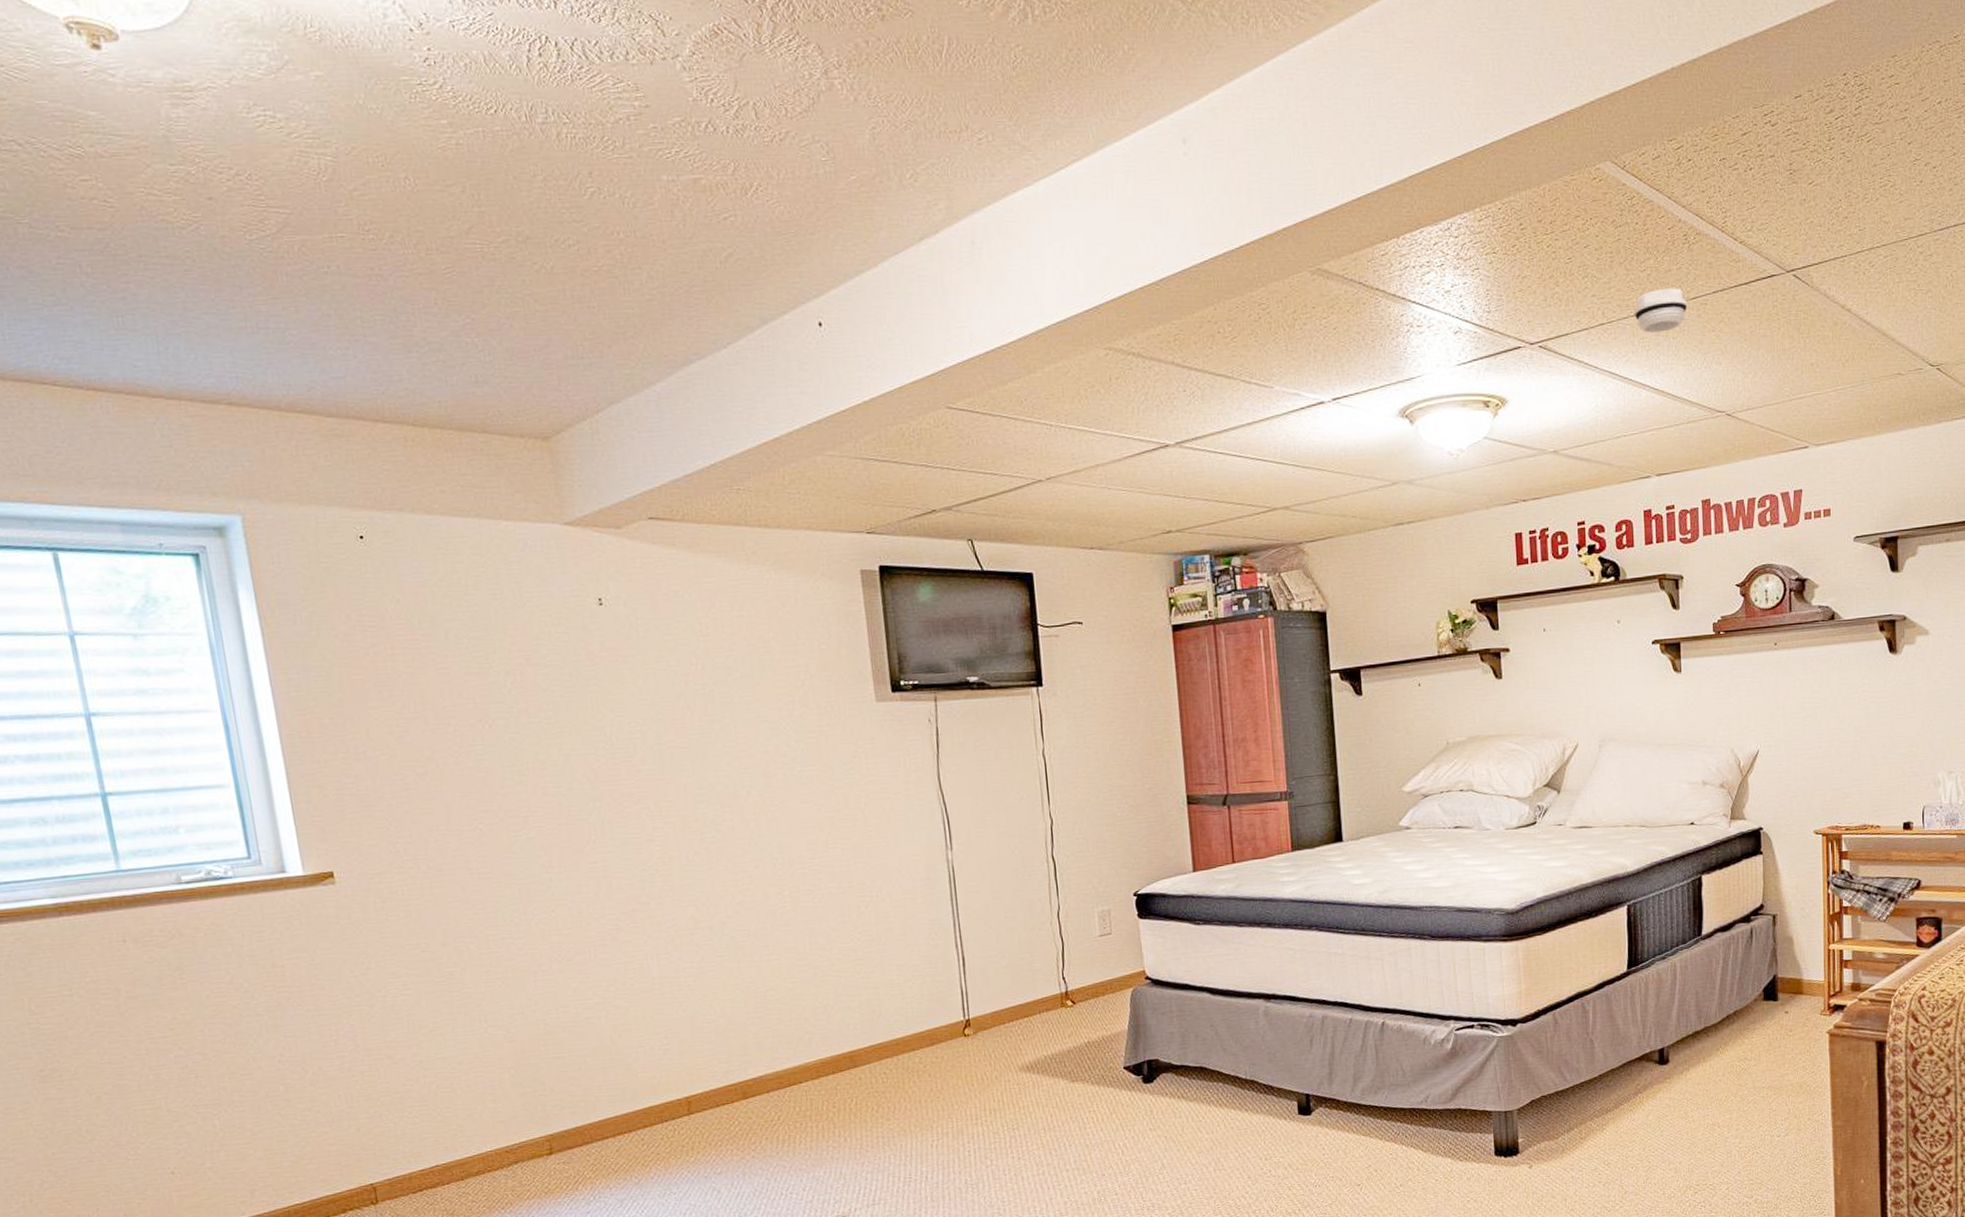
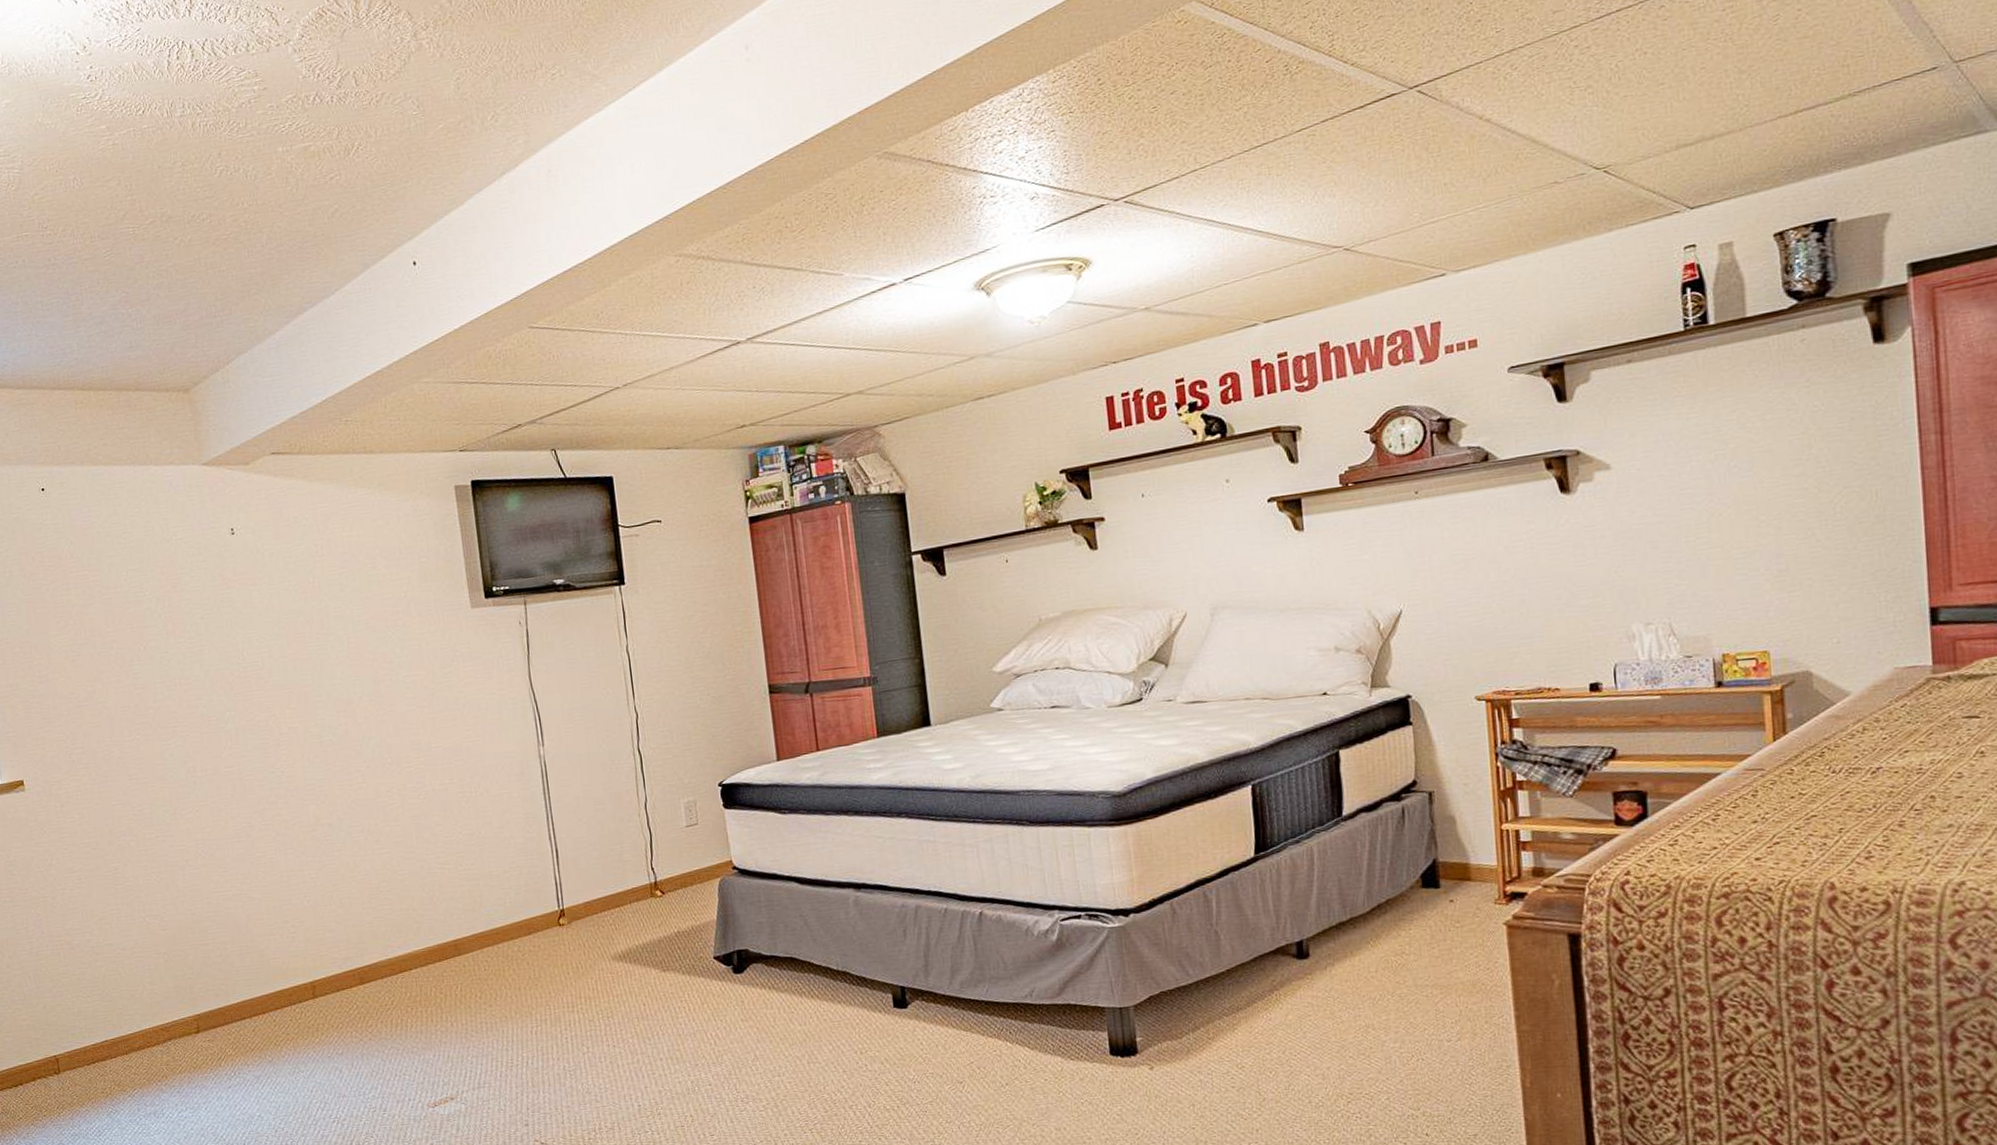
smoke detector: present [1633,288,1688,333] -> none [1230,122,1293,174]

